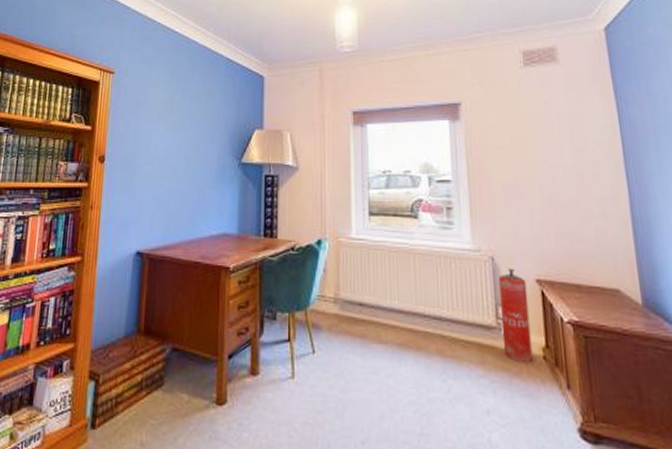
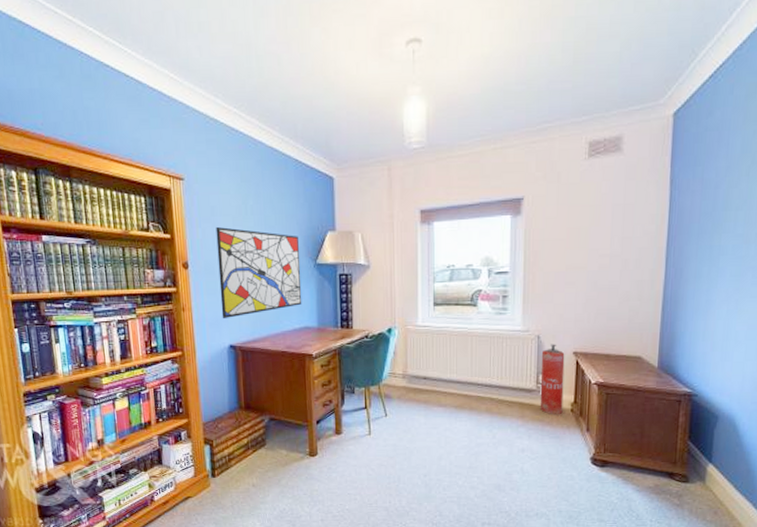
wall art: none [132,120,224,220] -> present [216,226,302,318]

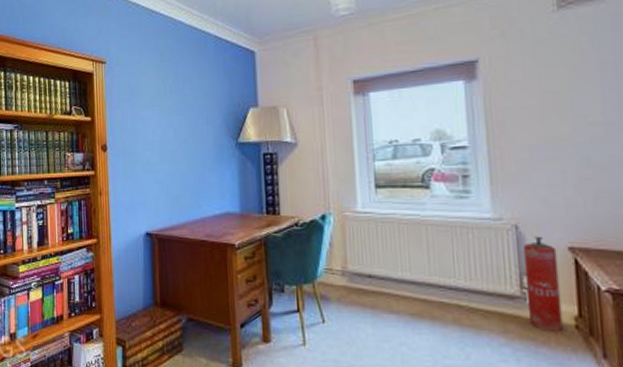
wall art: present [216,226,302,318] -> none [135,107,223,203]

